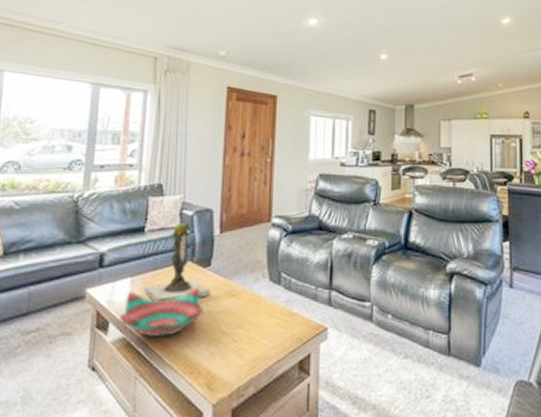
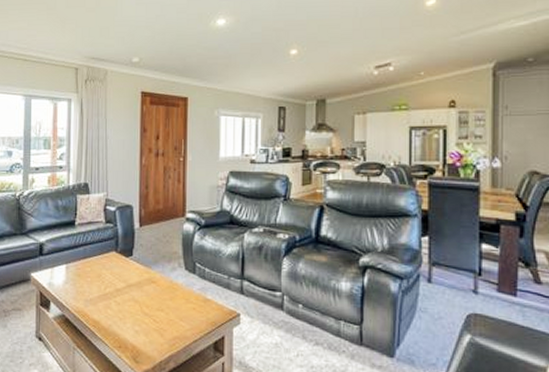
decorative bowl: present [120,286,205,338] -> none [59,273,129,316]
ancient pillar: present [143,217,211,302] -> none [76,213,133,286]

